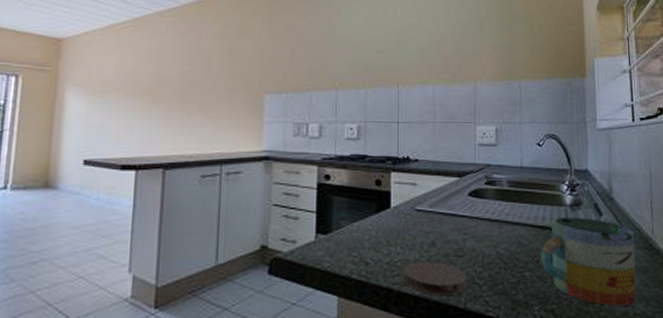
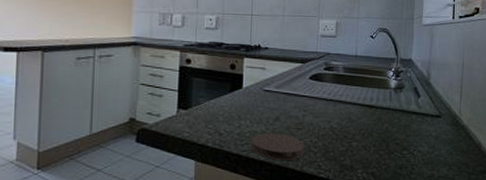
mug: present [540,217,637,306] -> none [366,98,445,169]

